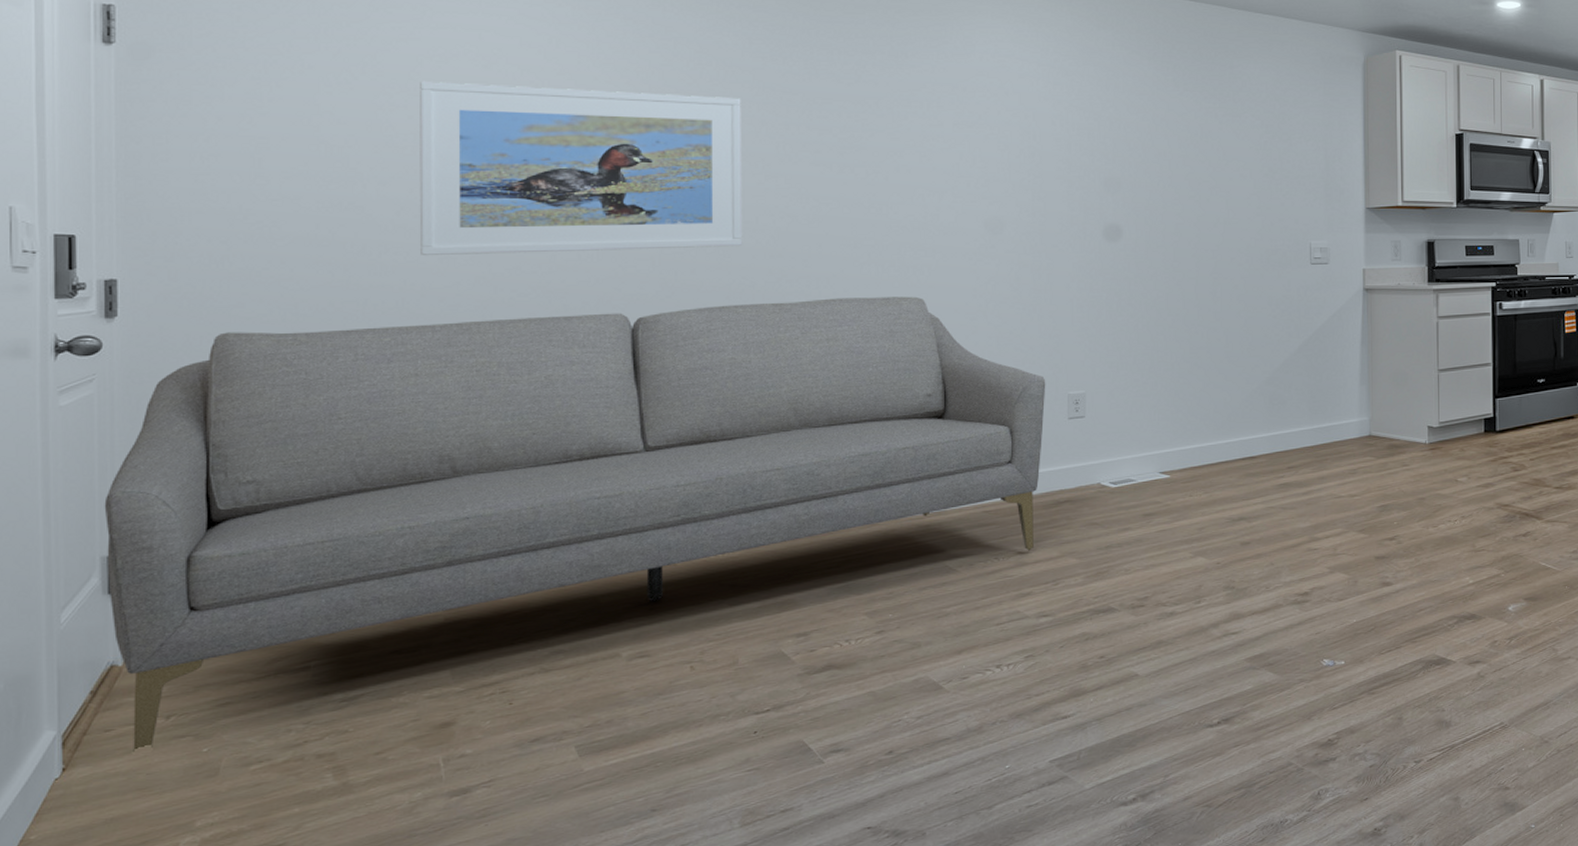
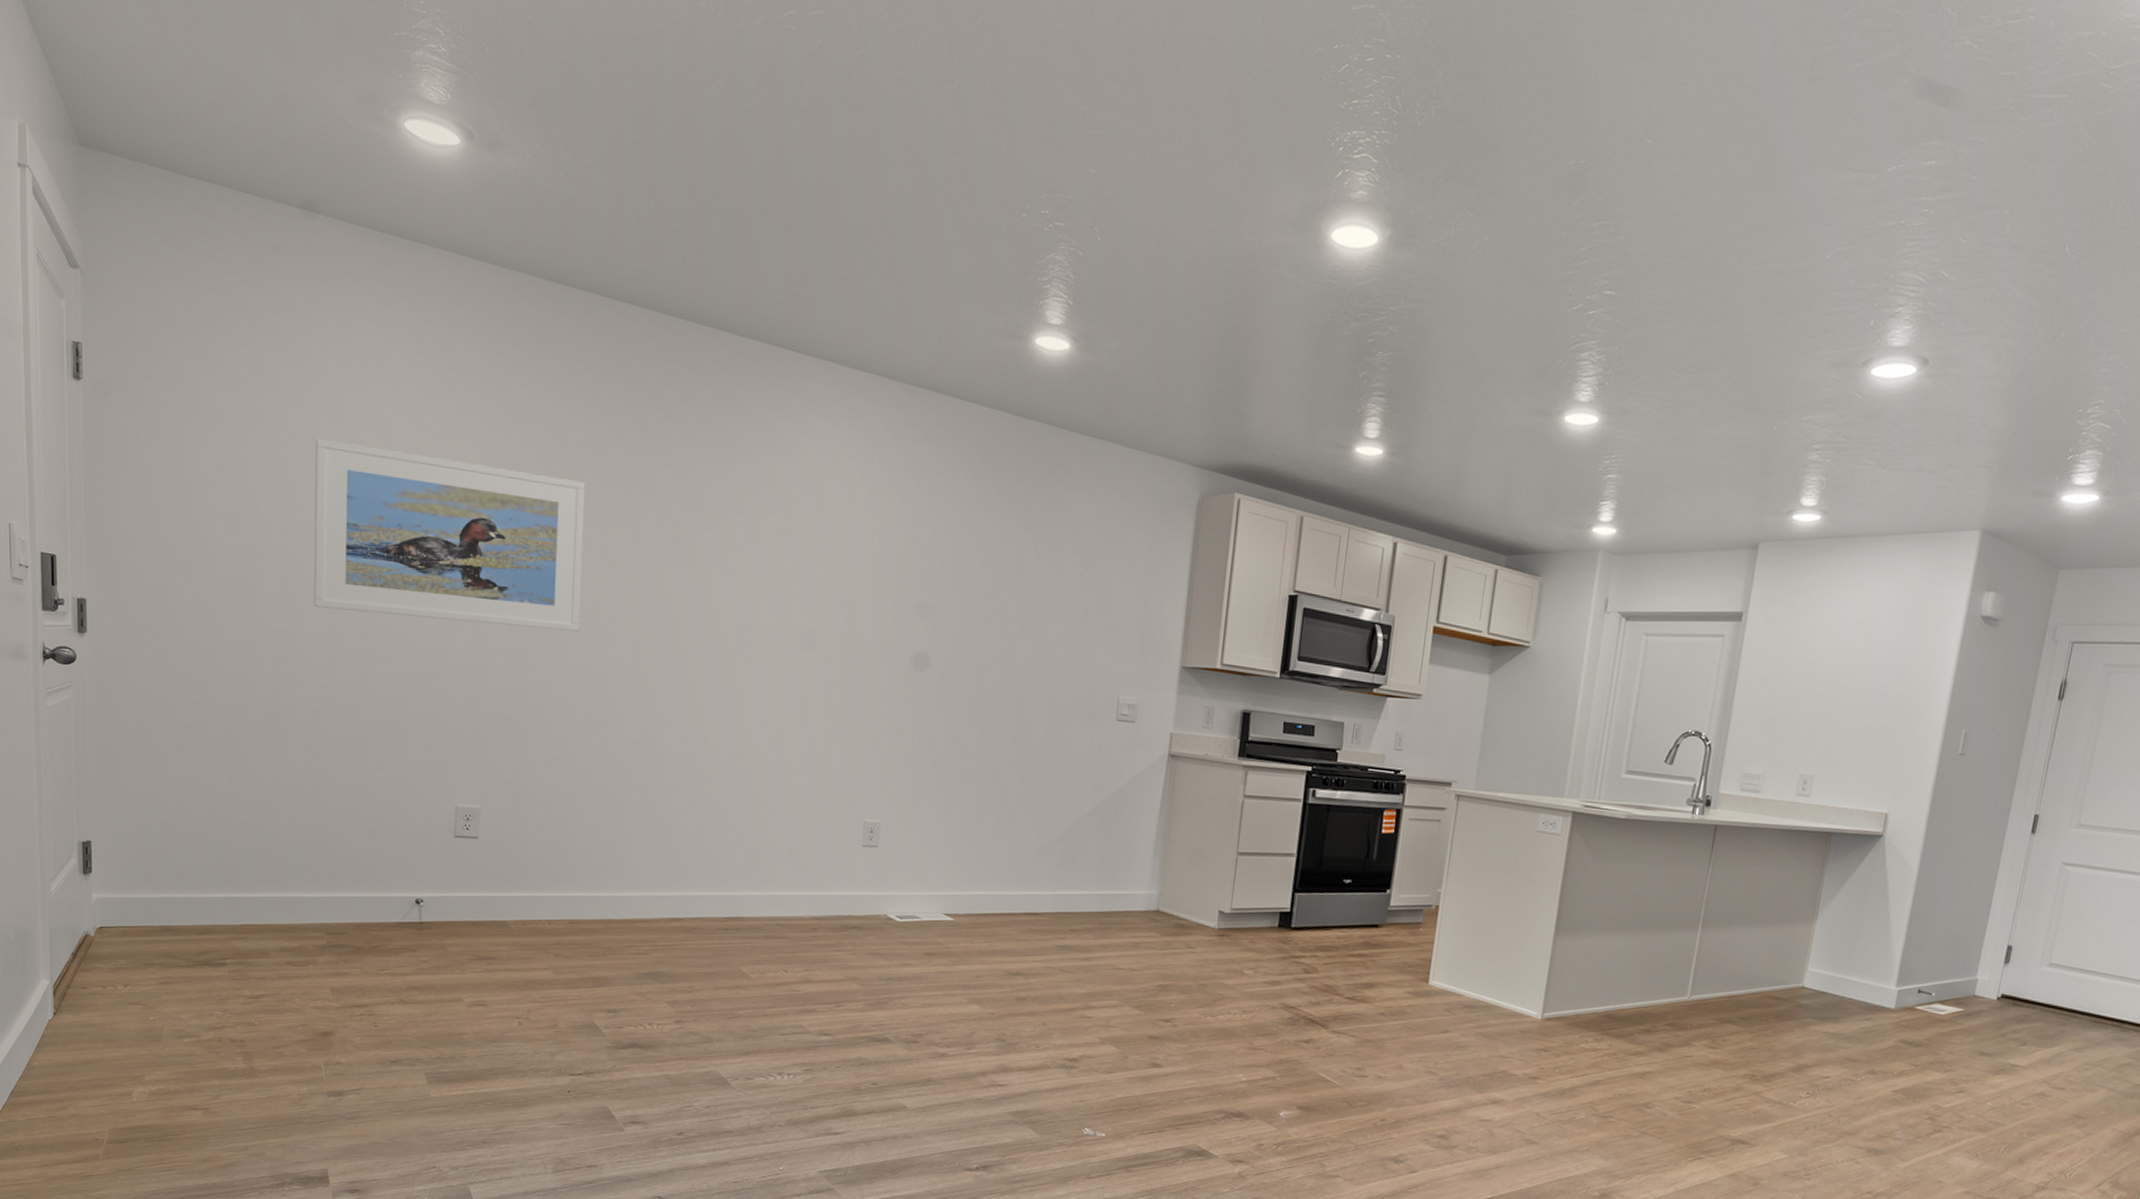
sofa: present [104,296,1046,752] -> none [79,658,844,1009]

